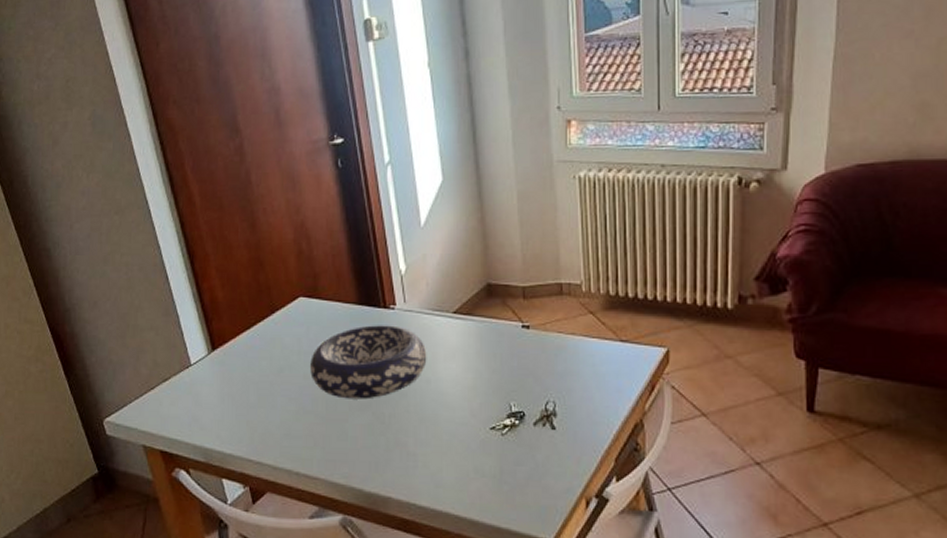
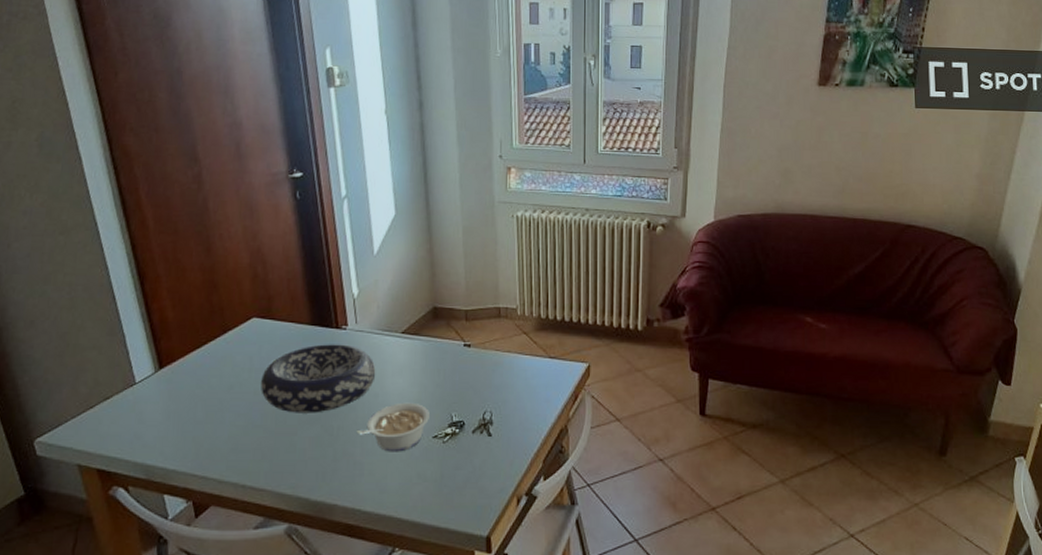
legume: none [409,389,486,444] -> present [356,402,430,452]

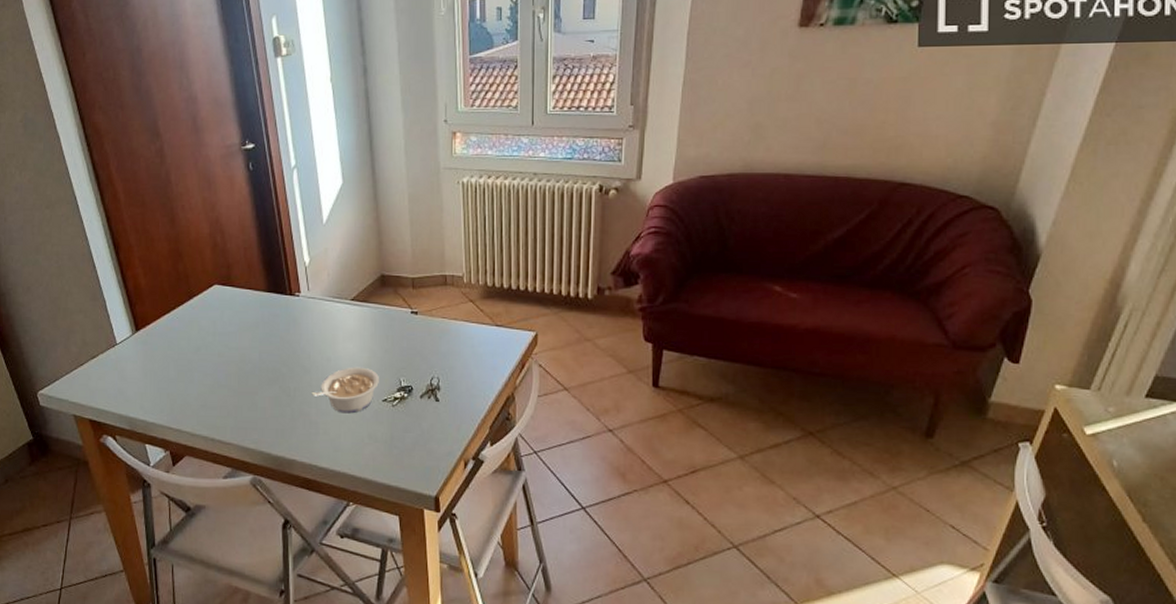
decorative bowl: present [261,344,376,413] -> none [224,310,328,375]

